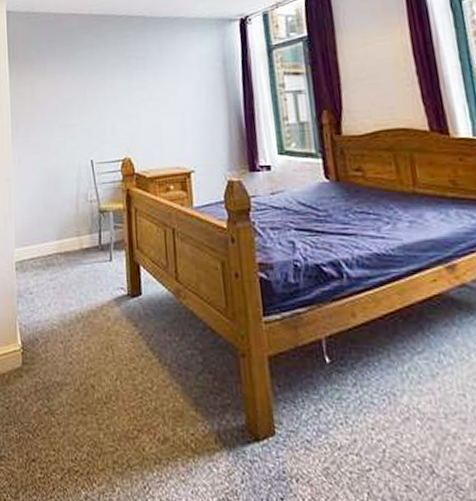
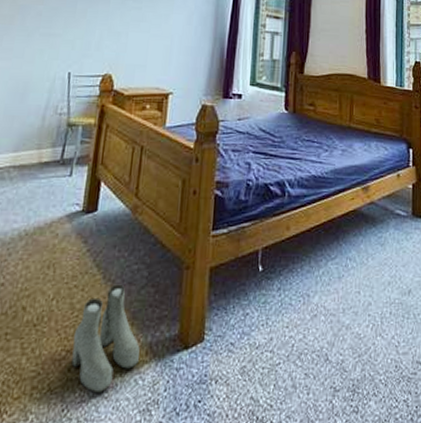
boots: none [141,368,209,475] -> present [71,284,140,393]

